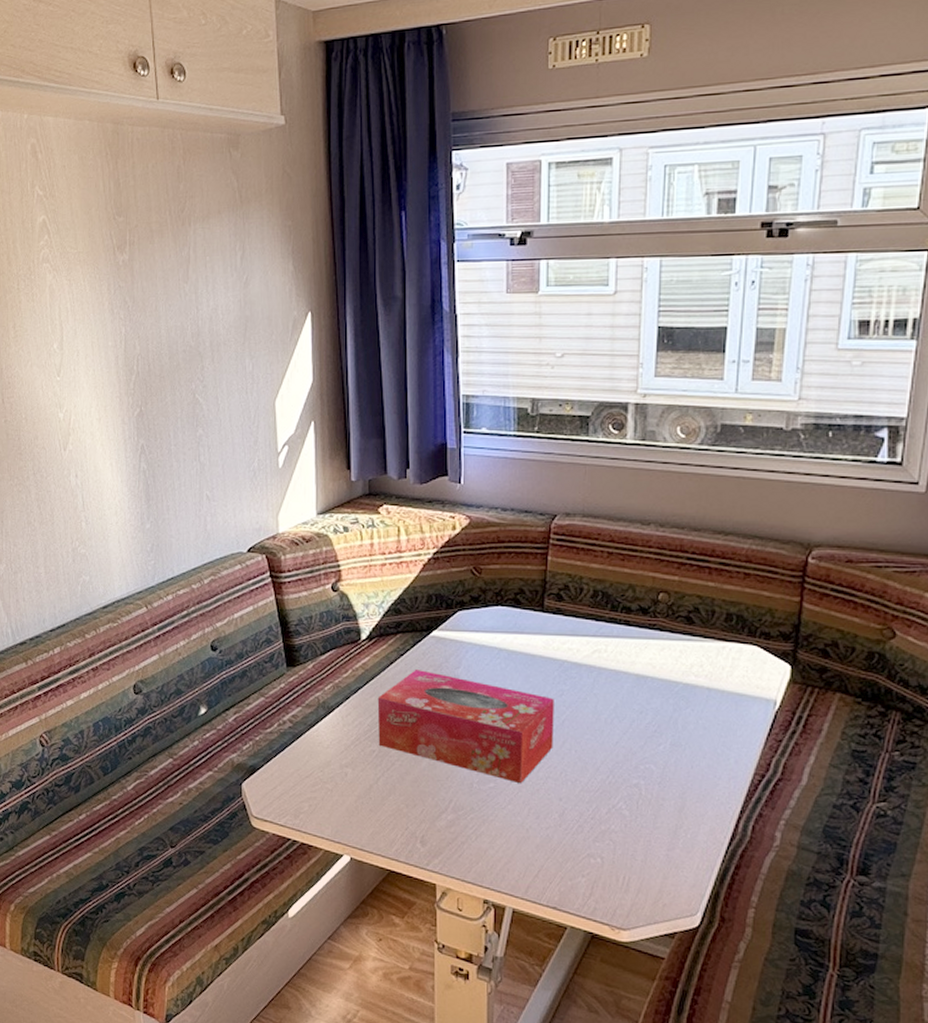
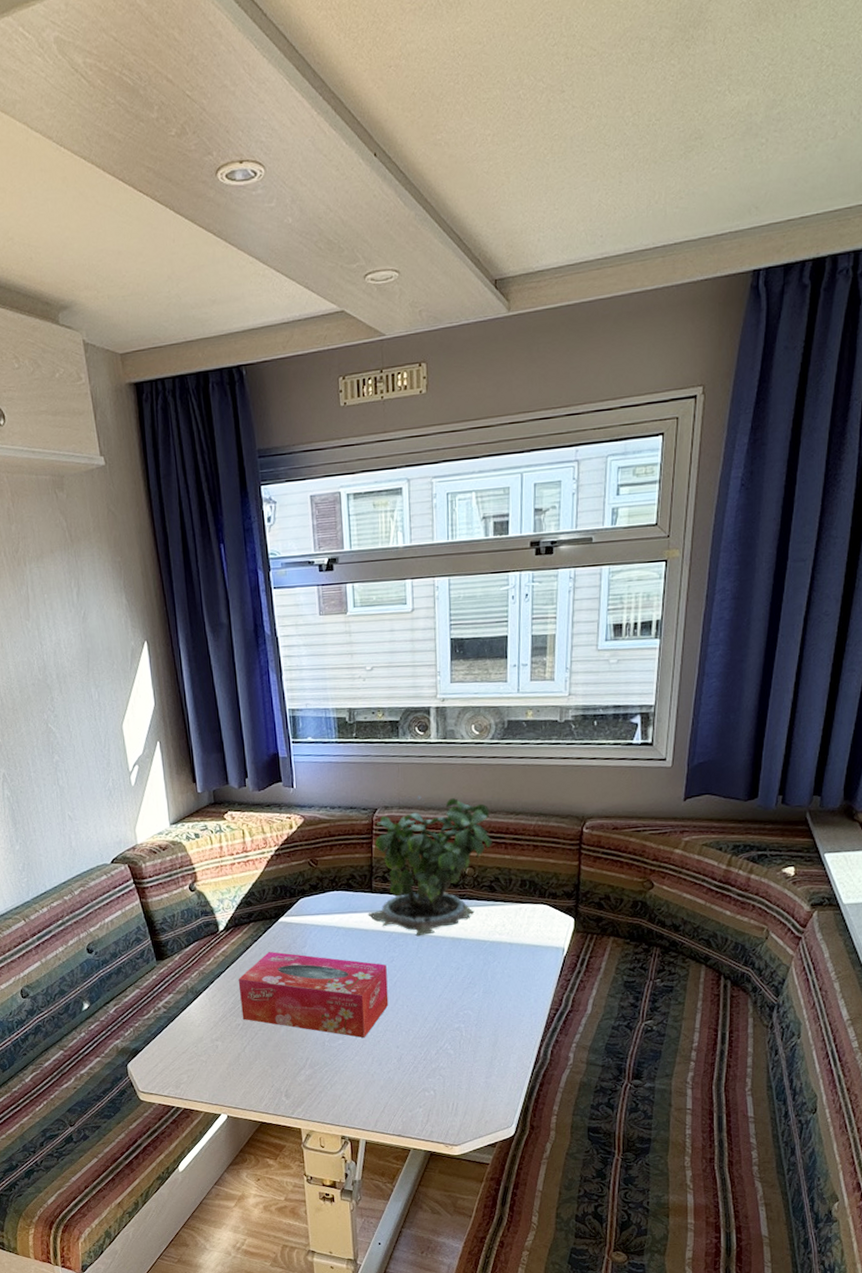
potted plant: none [536,504,693,669] -> present [368,796,492,937]

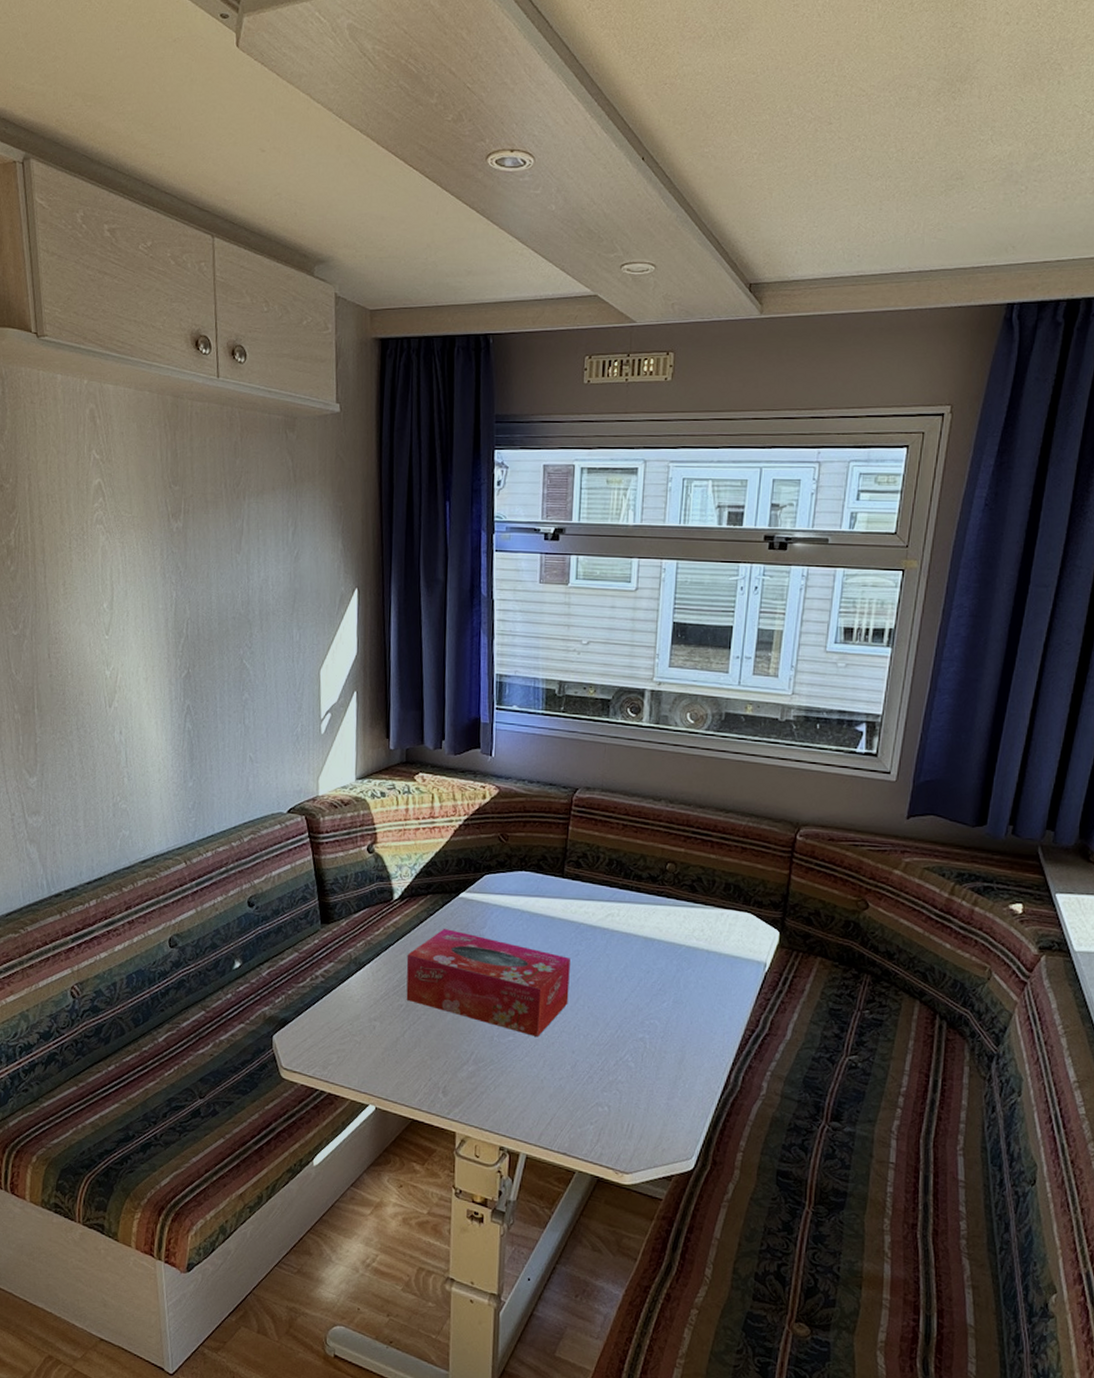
potted plant: present [368,796,492,937] -> none [556,780,698,931]

